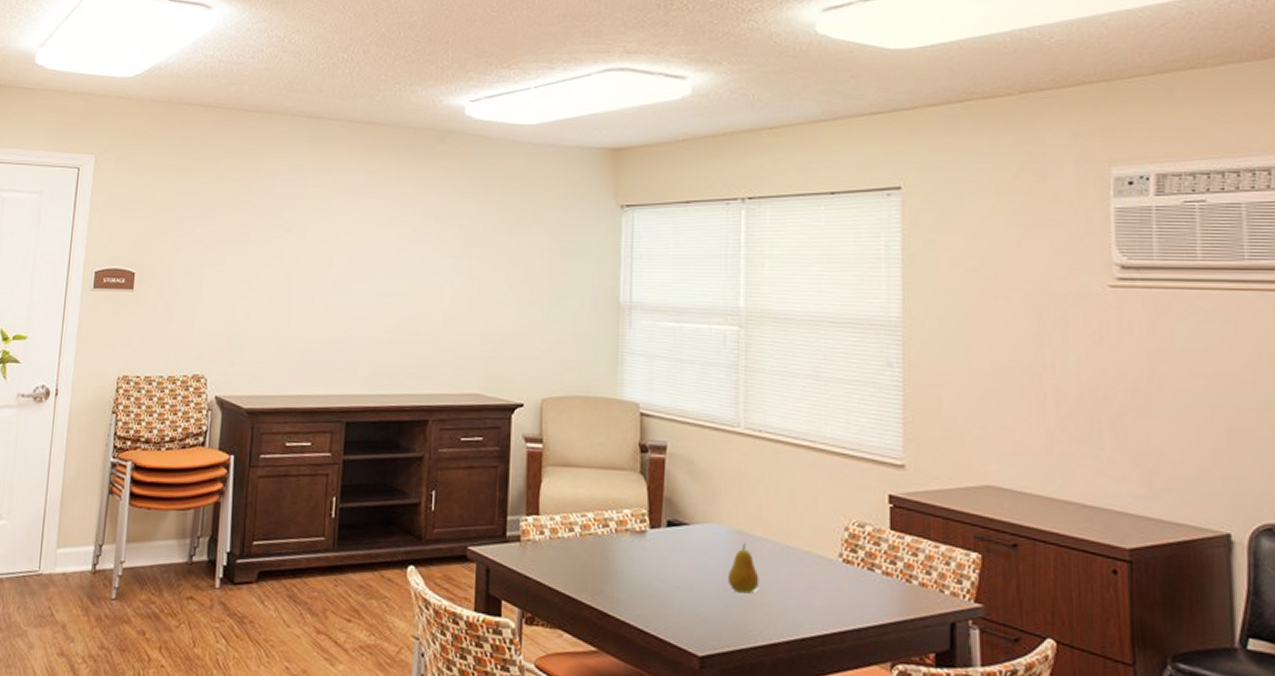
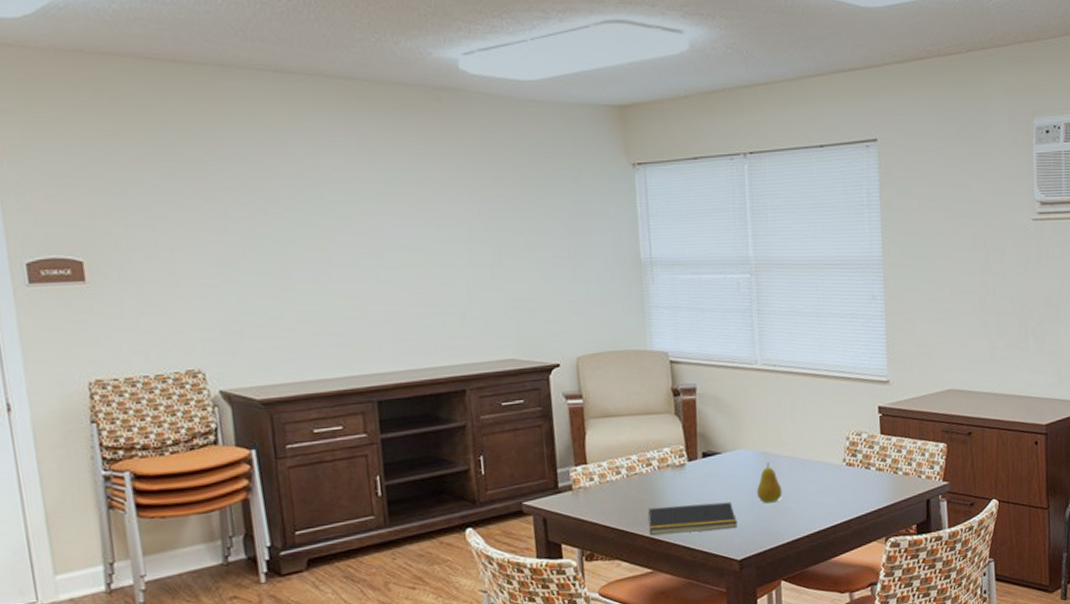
notepad: none [598,575,701,618] -> present [647,501,738,535]

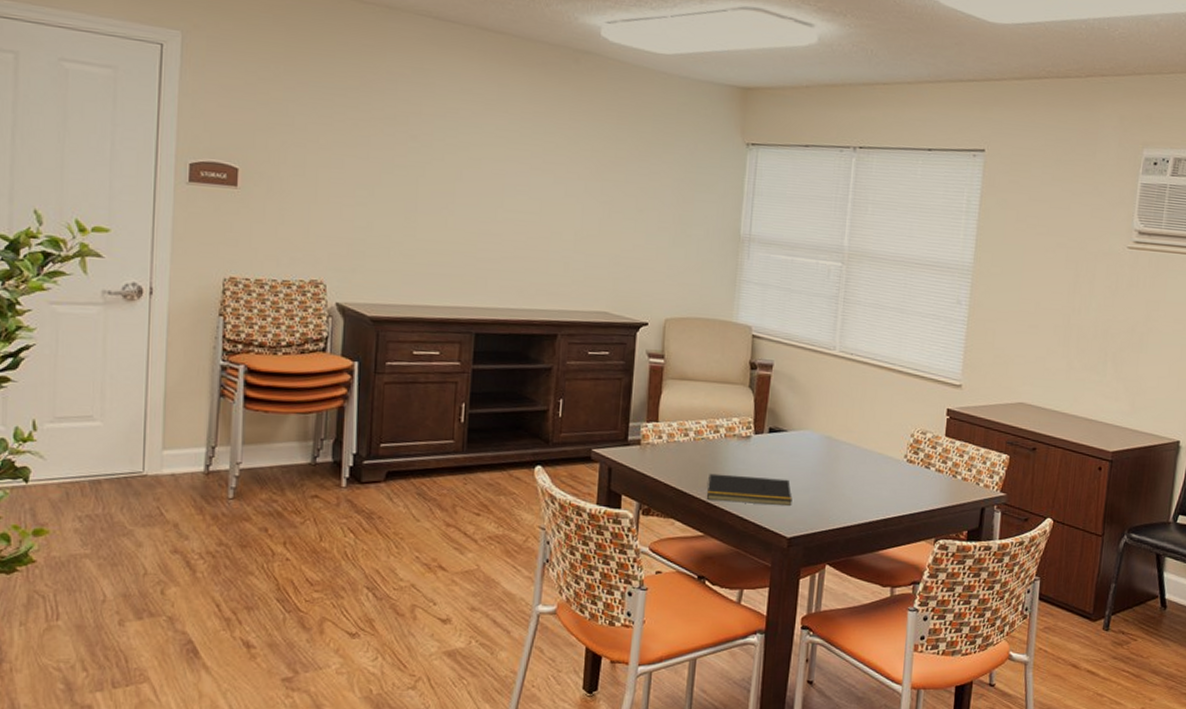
fruit: present [757,463,783,504] -> none [816,447,841,487]

